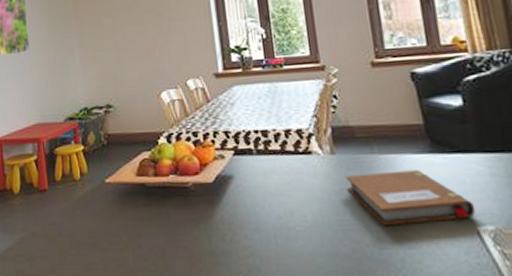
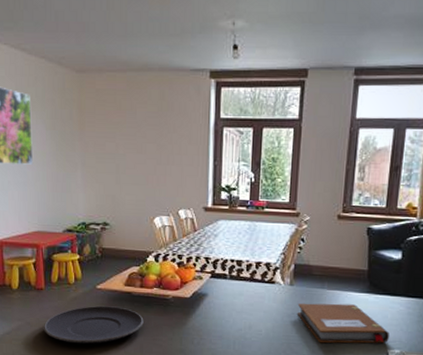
plate: none [49,202,163,255] -> present [43,305,144,345]

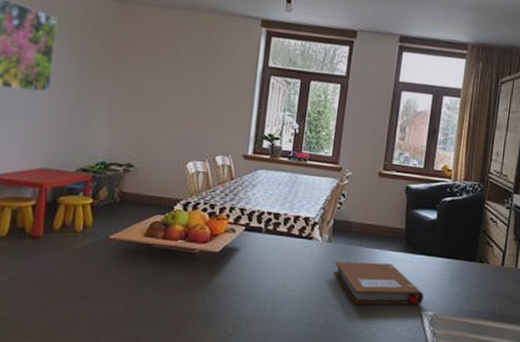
plate: present [43,305,144,345] -> none [33,258,163,306]

